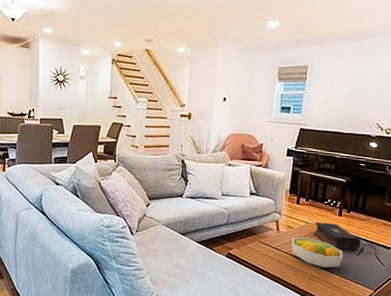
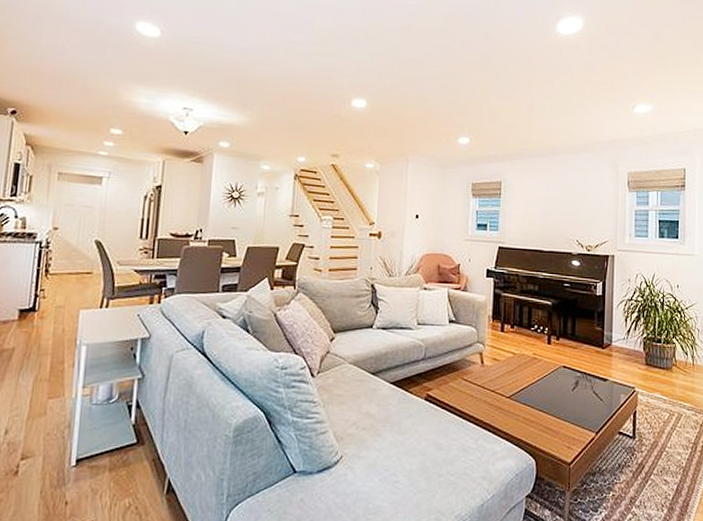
fruit bowl: present [291,237,343,268] -> none [499,371,557,408]
book: present [313,222,361,251] -> none [522,352,575,385]

